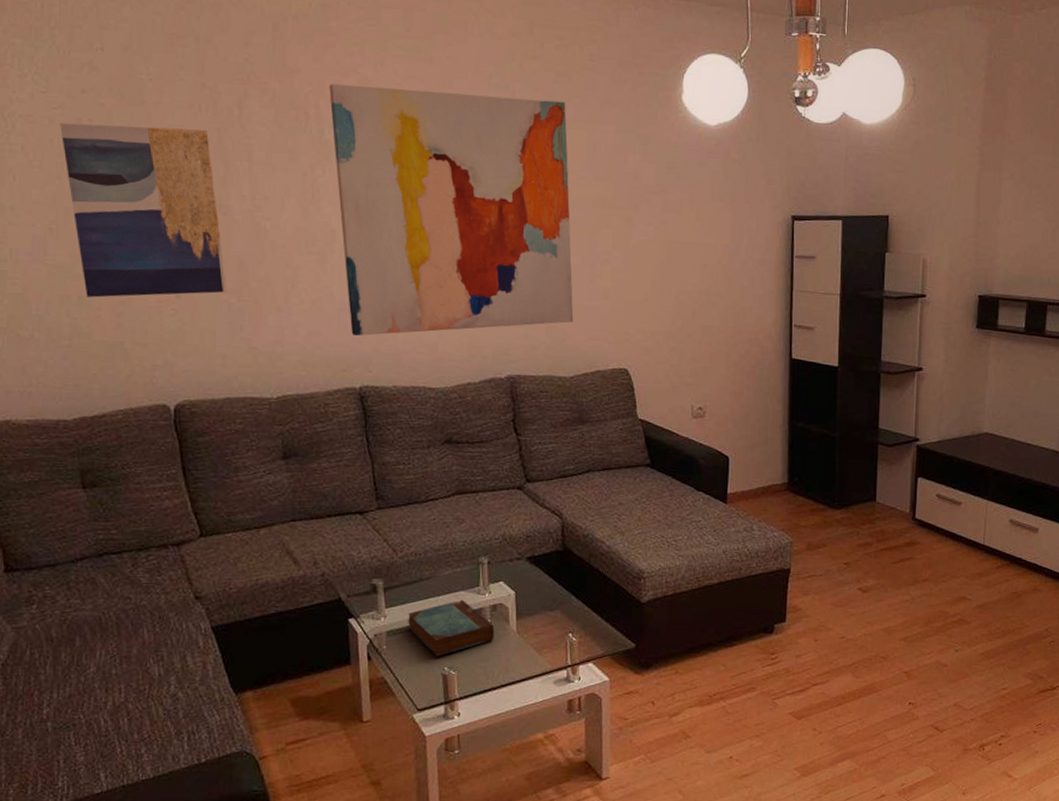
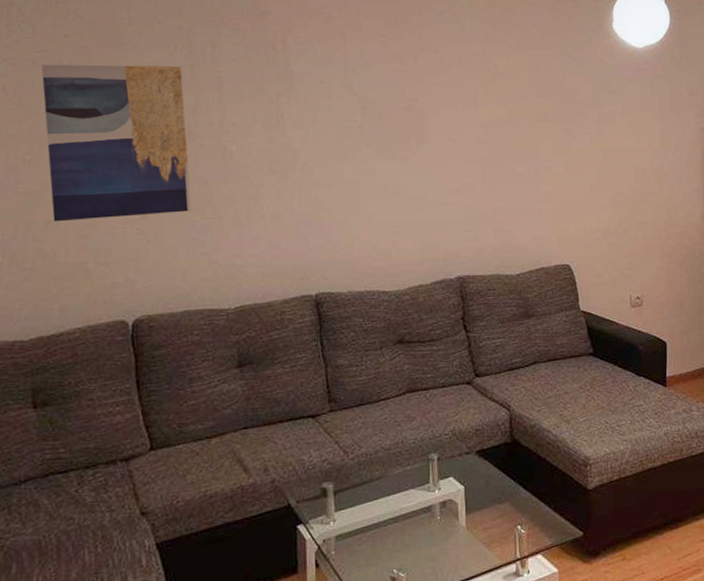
wall art: present [329,83,574,337] -> none [296,22,519,247]
book: present [408,599,495,657] -> none [357,497,444,559]

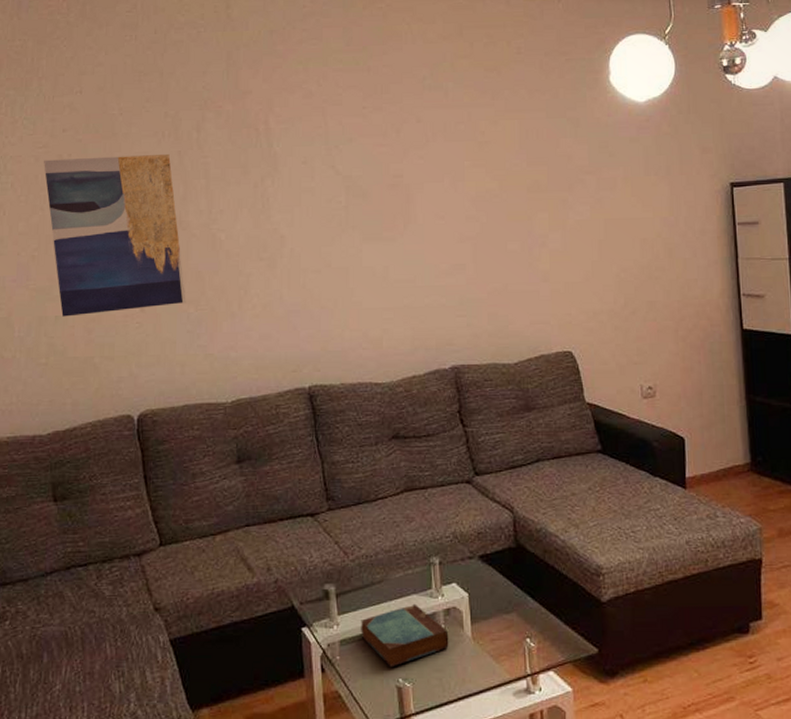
book: none [357,497,444,559] -> present [361,603,449,667]

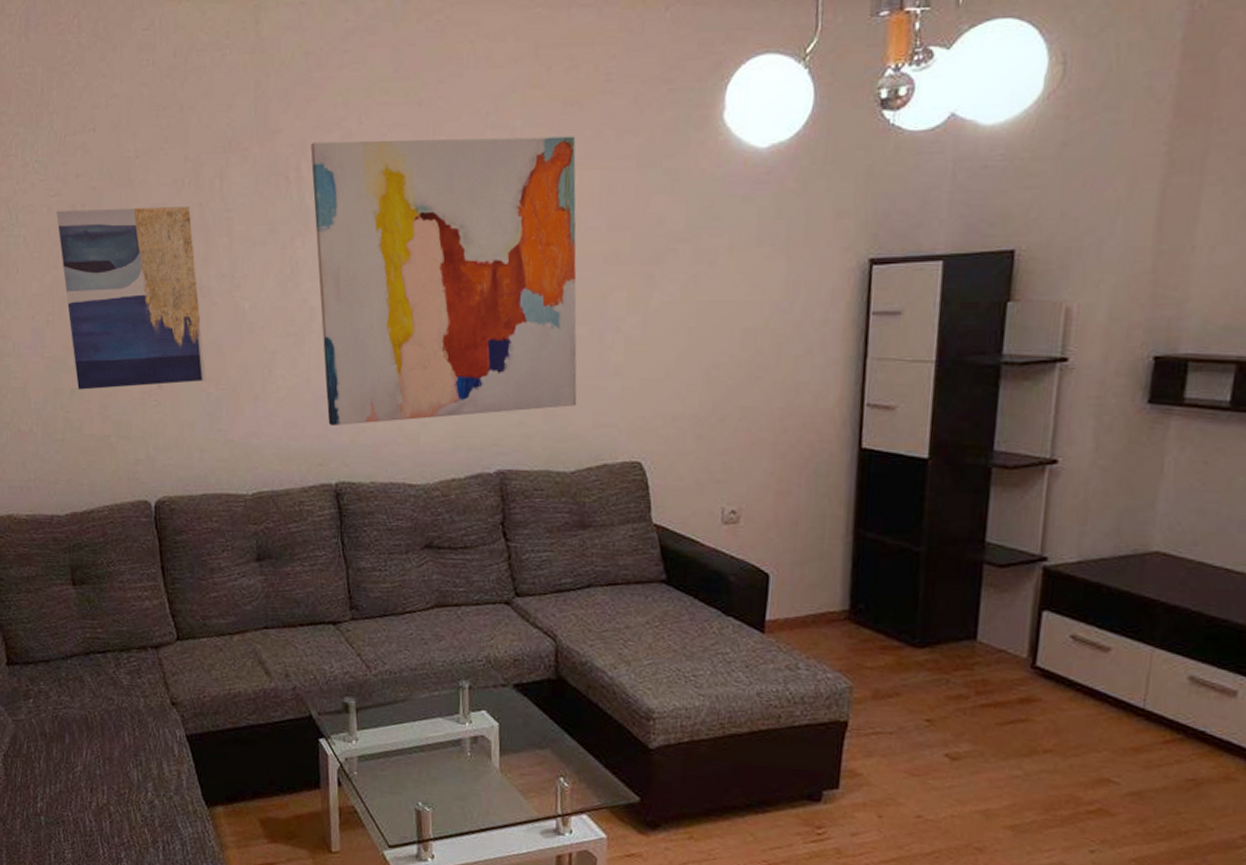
wall art: none [277,94,515,337] -> present [310,136,577,427]
book: present [361,603,449,667] -> none [380,727,475,790]

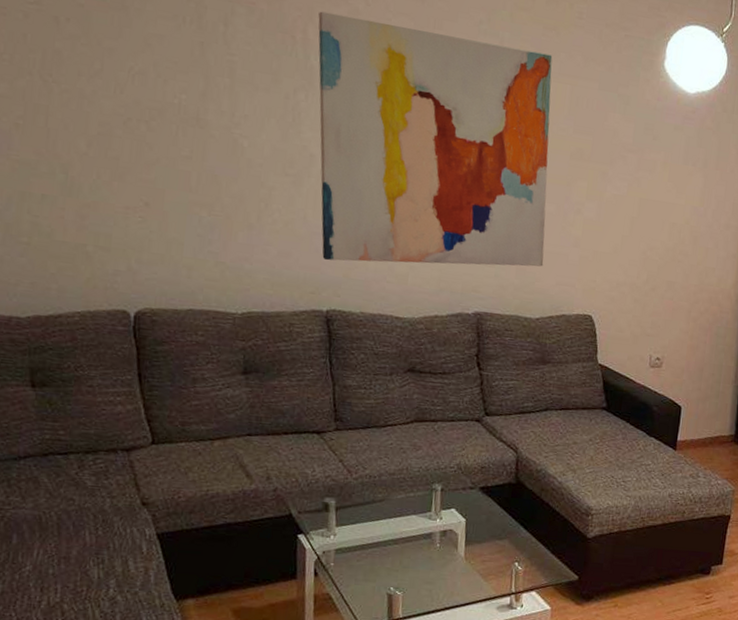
wall art: present [56,205,206,390] -> none [34,18,199,206]

